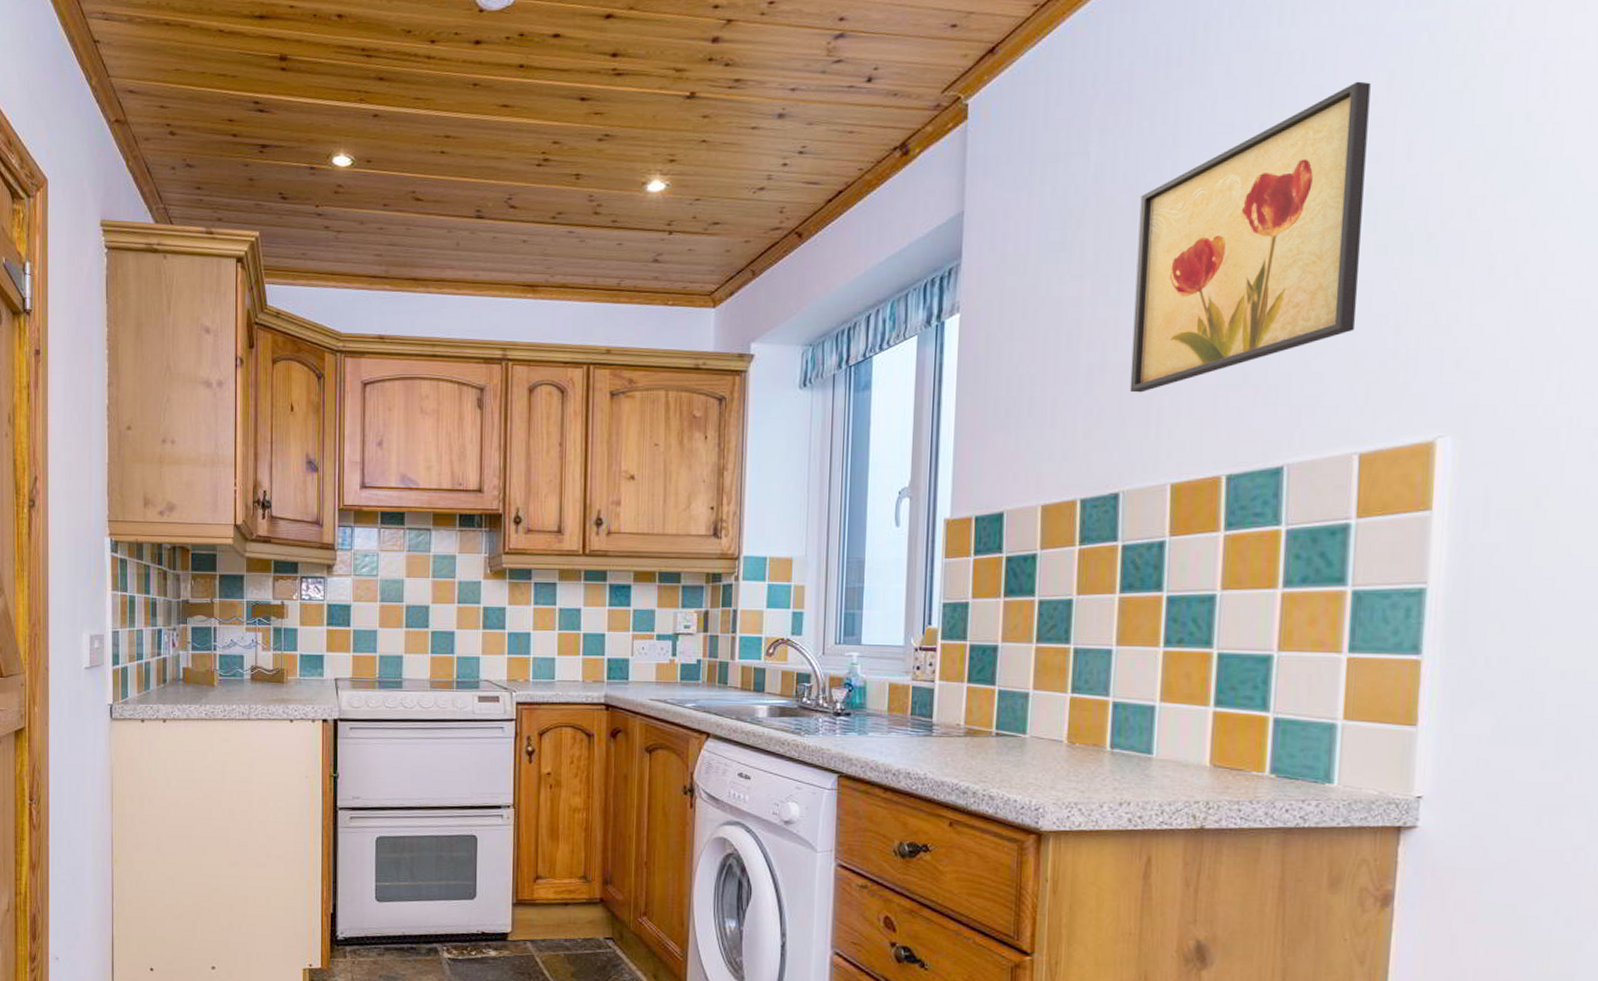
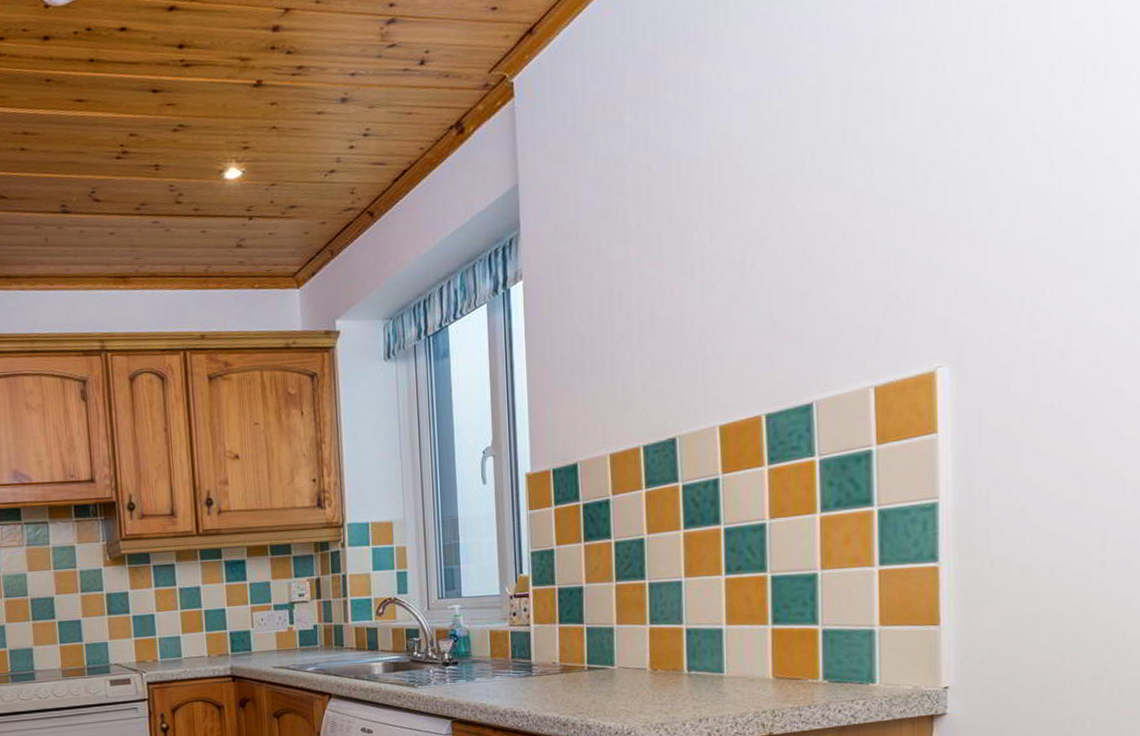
wall art: present [1129,81,1371,393] -> none [672,49,862,345]

